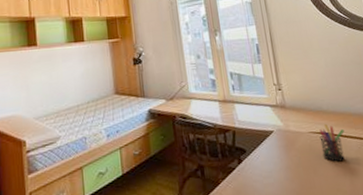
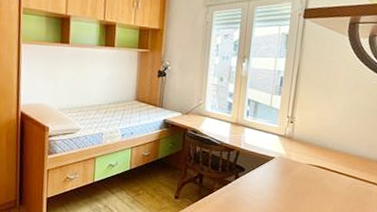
pen holder: present [319,123,345,162] -> none [314,159,342,194]

